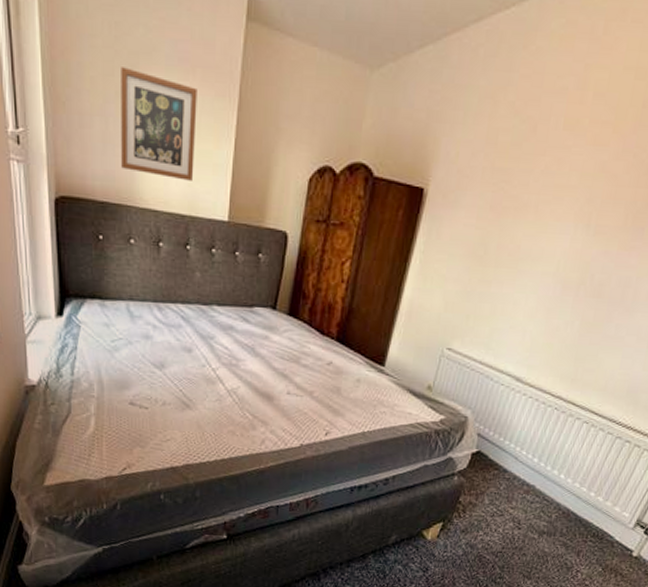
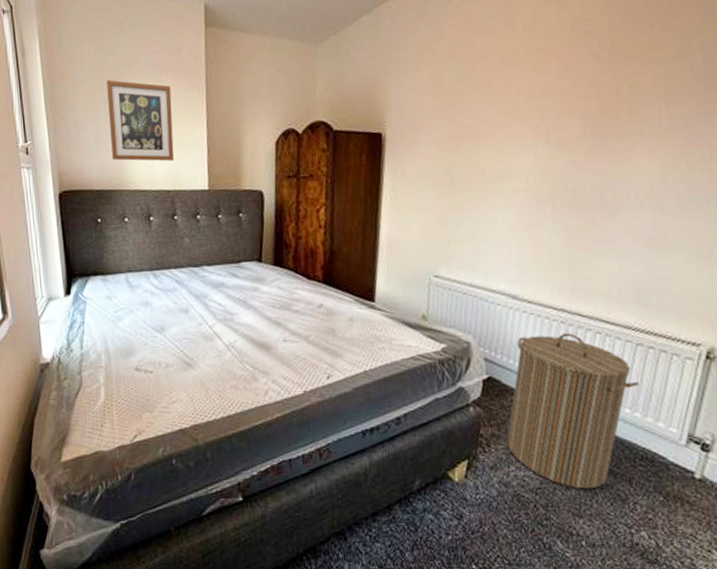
laundry hamper: none [481,418,609,557] -> present [507,333,639,490]

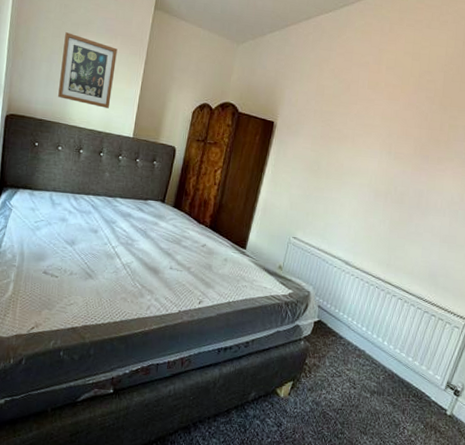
laundry hamper: present [507,333,639,490] -> none [323,294,421,414]

